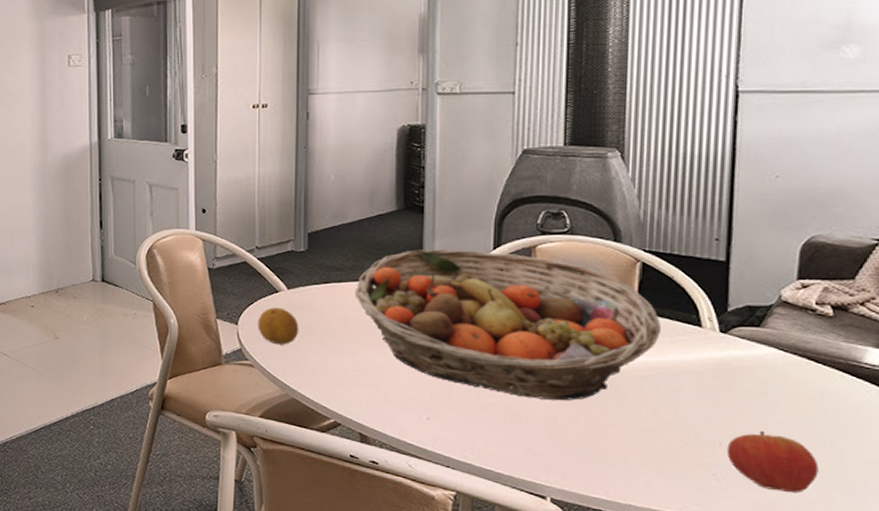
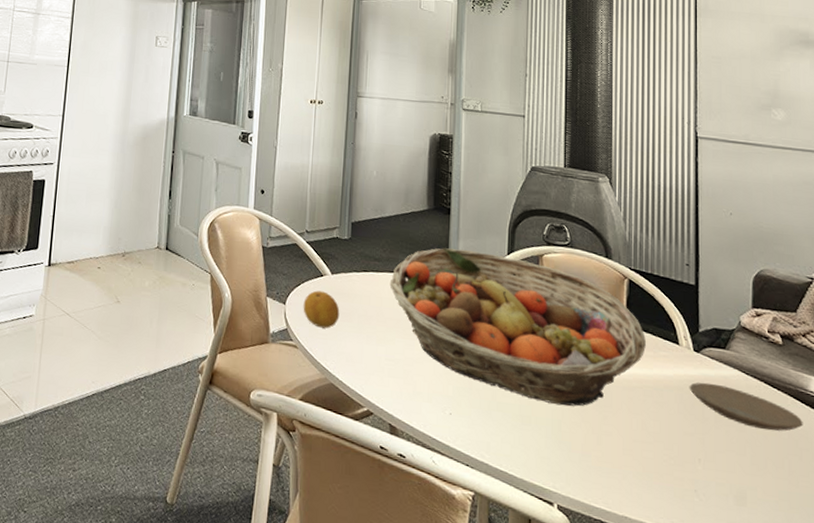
plate: none [712,364,853,408] -> present [689,382,803,431]
apple: present [726,431,819,493] -> none [705,449,781,515]

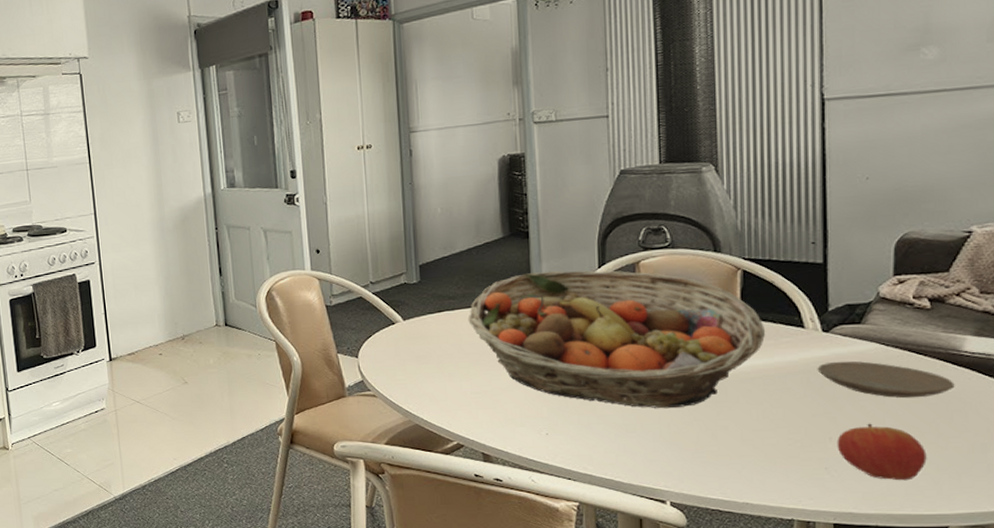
fruit: present [303,290,340,329] -> none [377,338,417,374]
apple: none [705,449,781,515] -> present [837,423,927,481]

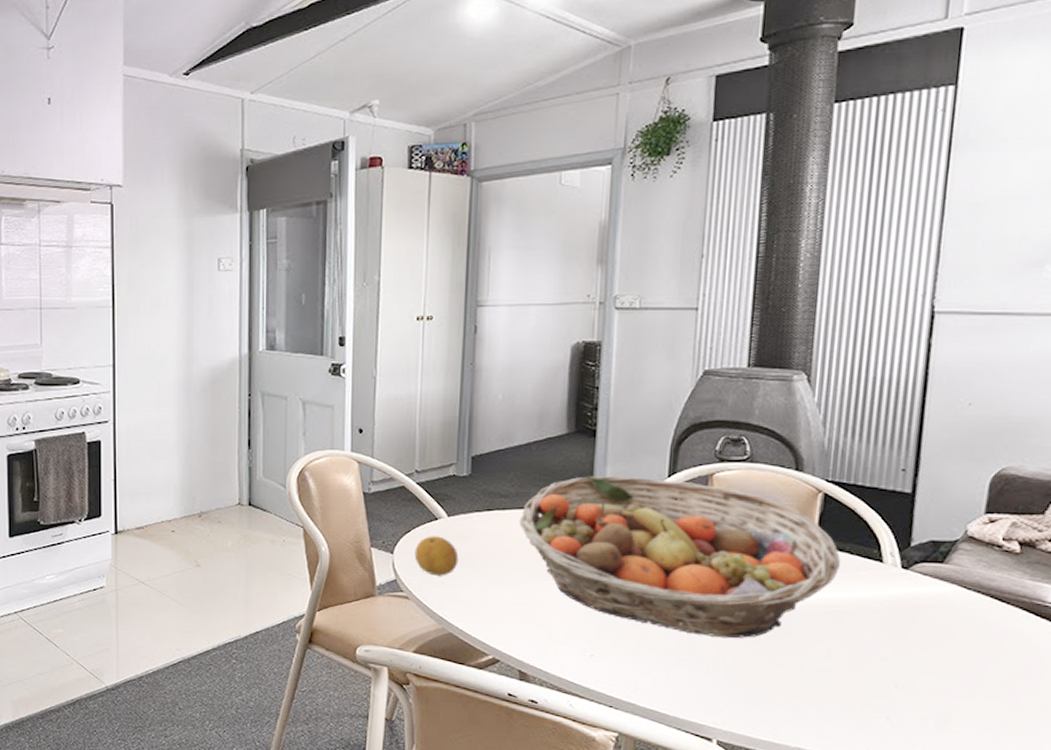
fruit: none [377,338,417,374] -> present [414,536,459,576]
plate: present [817,361,955,398] -> none [891,602,1035,649]
apple: present [837,423,927,481] -> none [902,672,996,738]

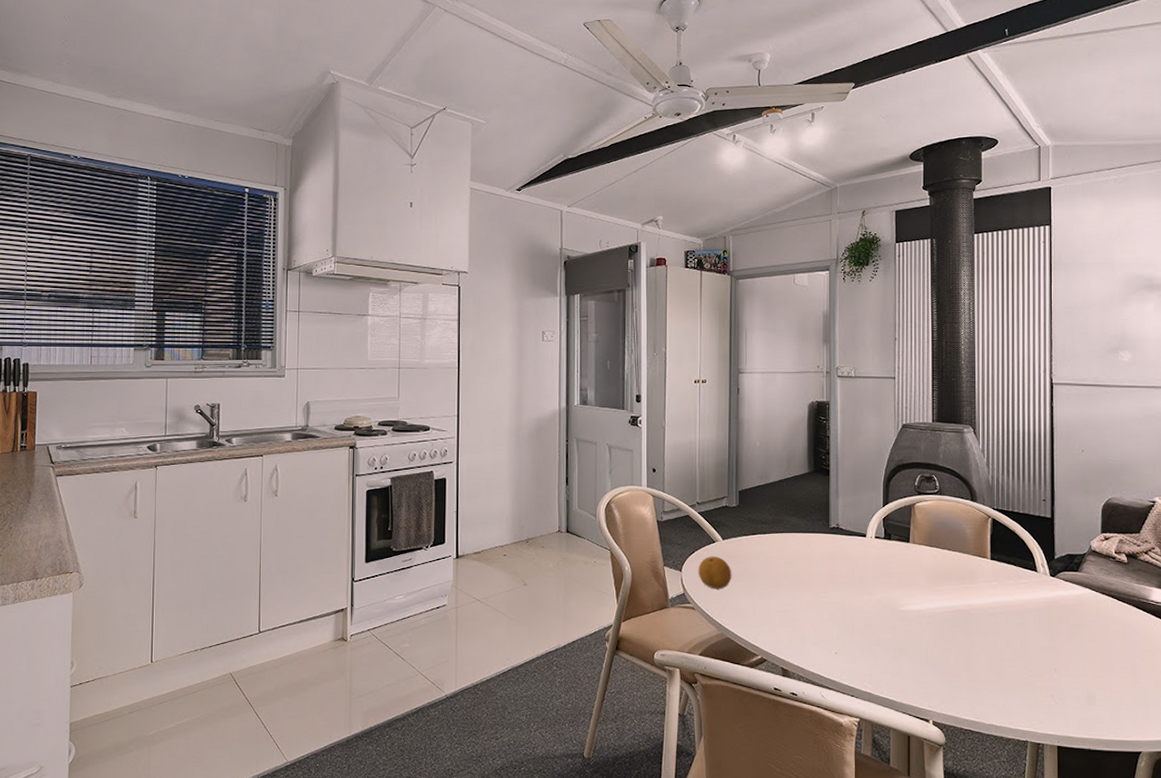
fruit basket: present [519,476,840,639] -> none [776,506,1008,636]

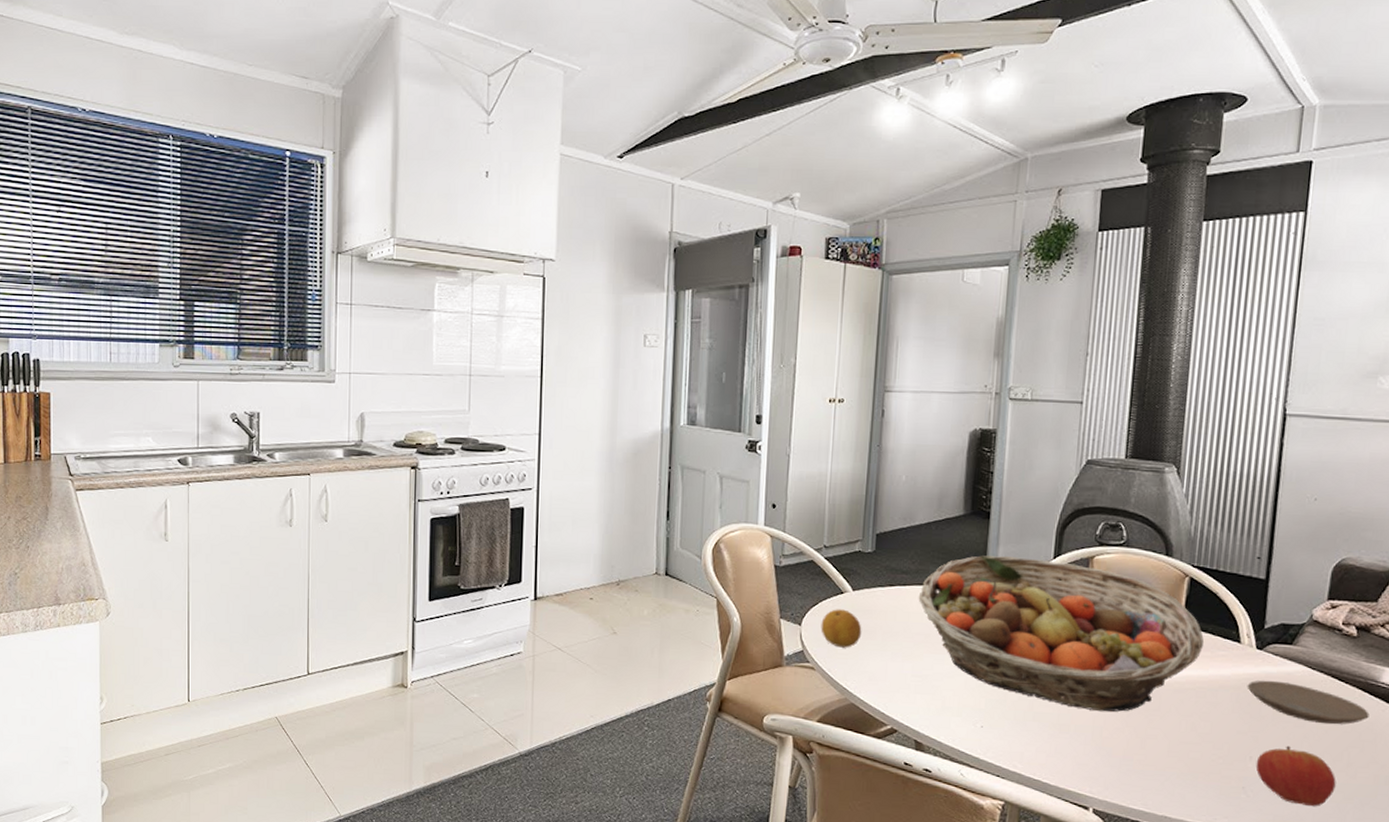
fruit basket: none [776,506,1008,636] -> present [918,555,1204,712]
plate: none [1046,602,1145,638] -> present [1247,680,1369,725]
apple: none [1060,658,1125,710] -> present [1256,745,1336,807]

